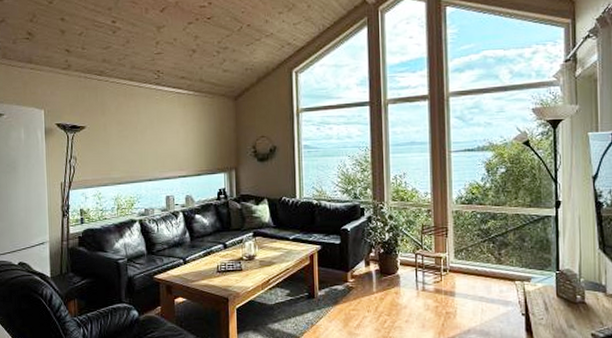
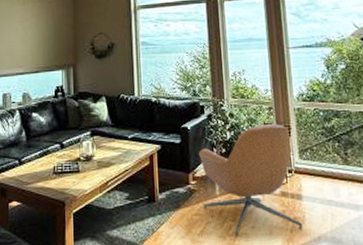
armchair: none [357,226,454,330] -> present [198,124,303,237]

